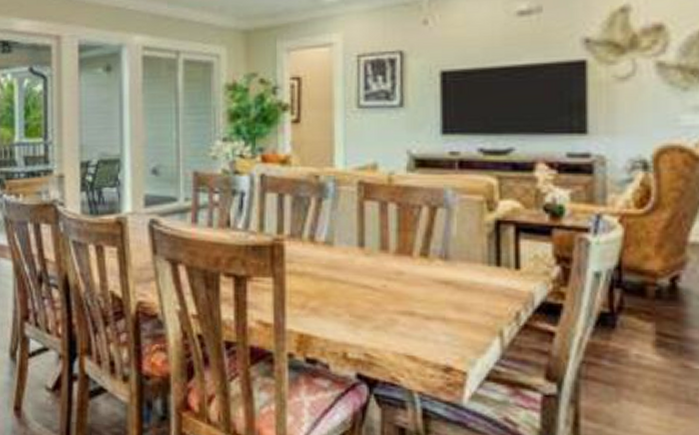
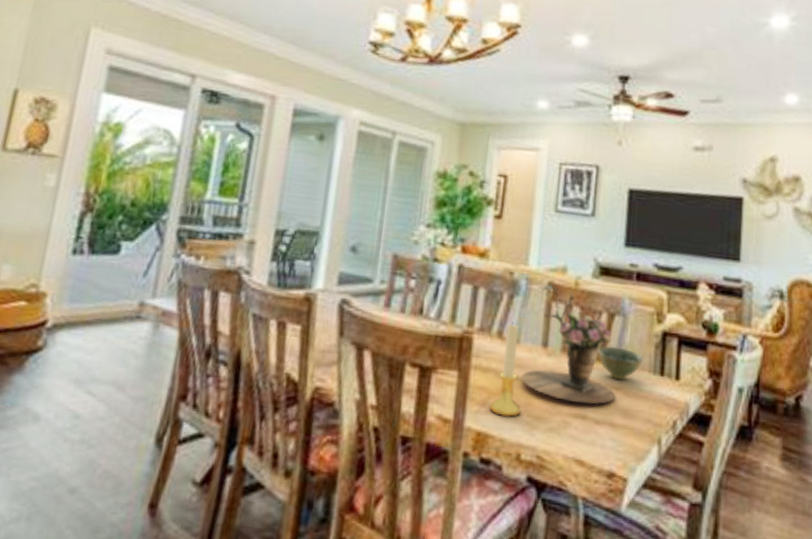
candle holder: none [310,225,343,318] -> present [490,322,522,417]
flower arrangement: none [338,182,447,301] -> present [520,283,616,405]
bowl: none [421,240,474,275] -> present [598,346,643,381]

